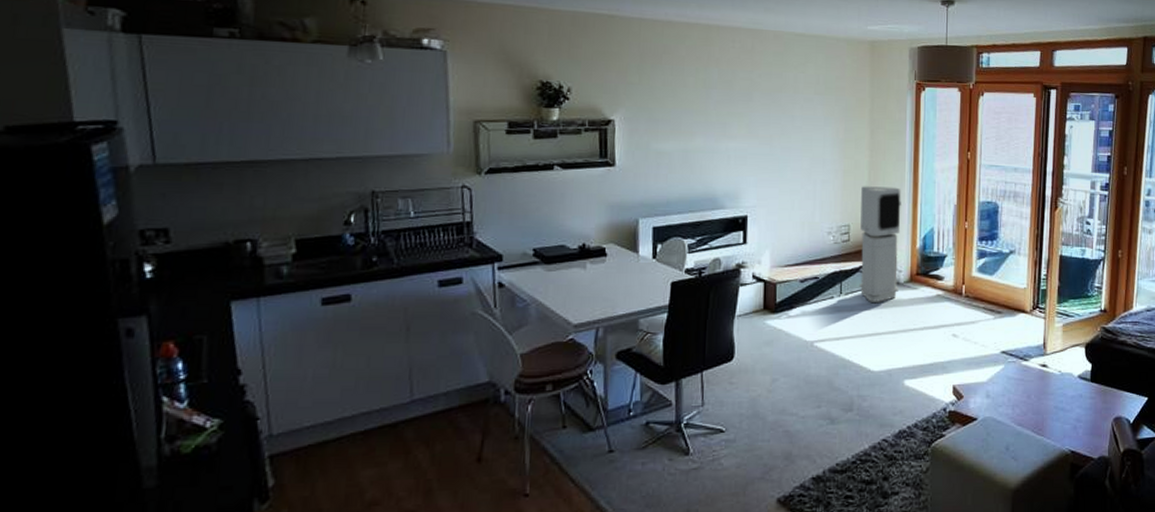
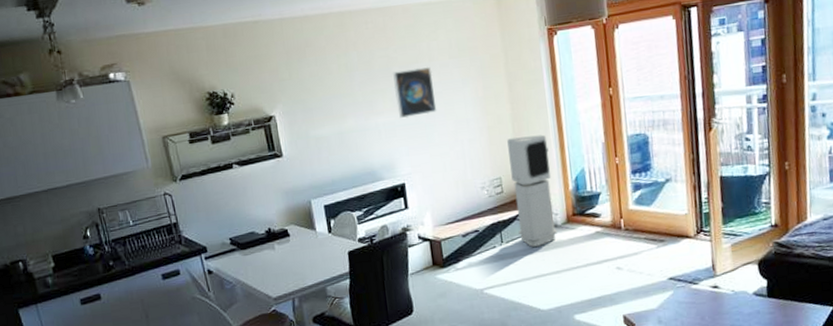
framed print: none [752,97,795,148] -> present [393,66,437,118]

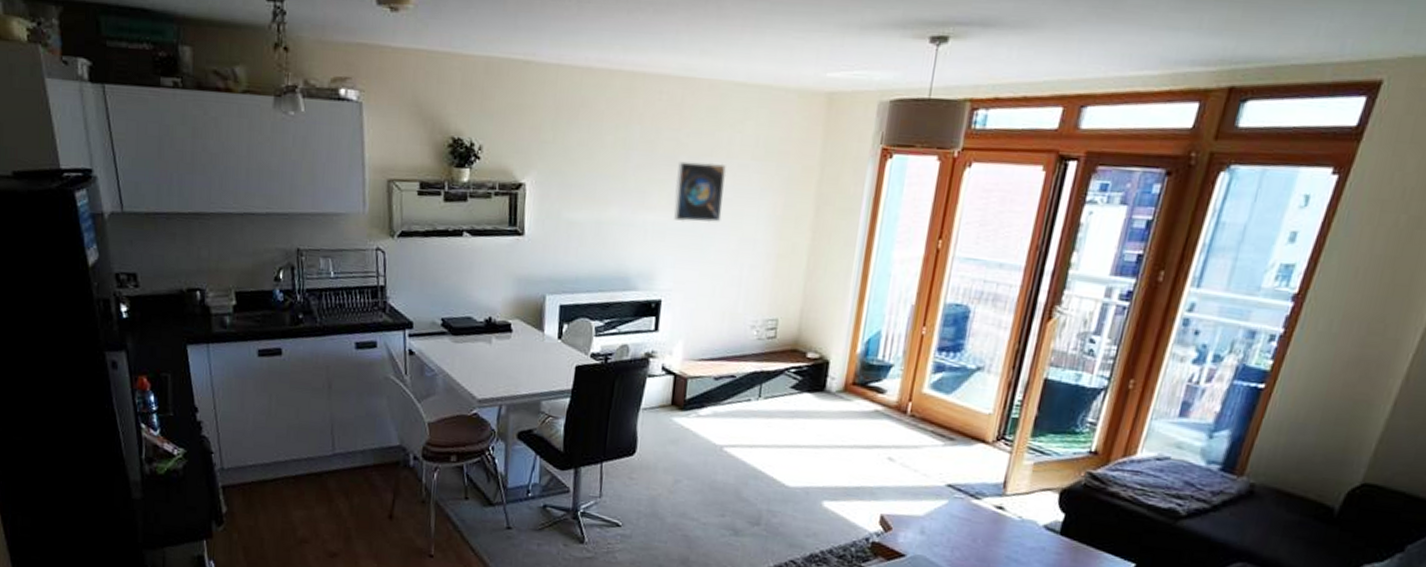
air purifier: present [507,134,557,247] -> none [782,274,846,412]

